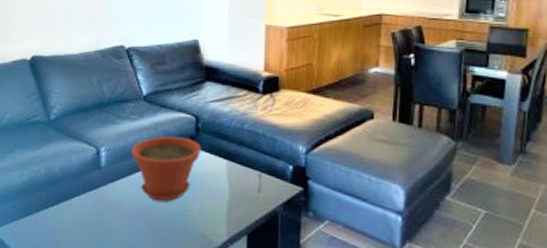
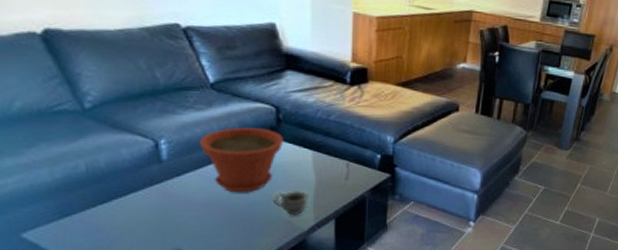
cup: none [189,201,223,228] -> present [272,190,309,215]

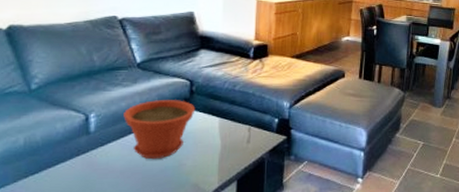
cup: present [272,190,309,215] -> none [182,154,215,178]

